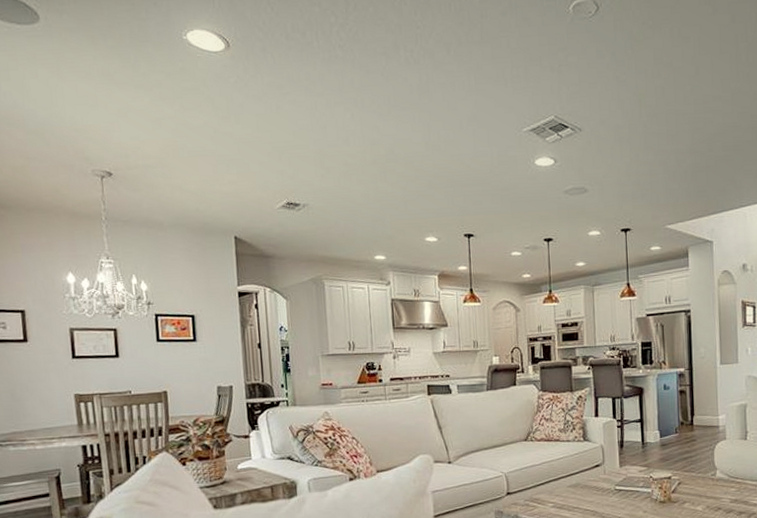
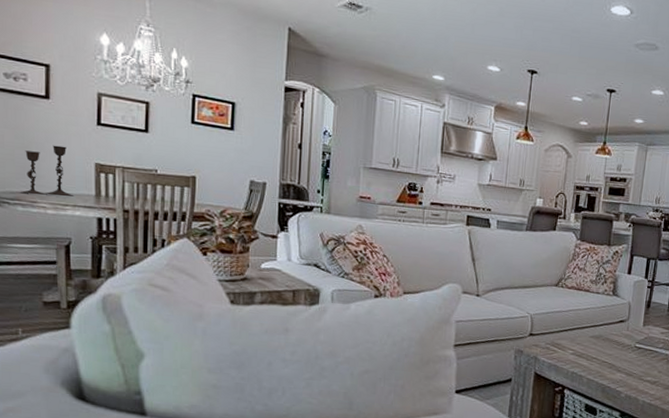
candlestick: none [11,383,58,434] -> present [21,145,73,197]

